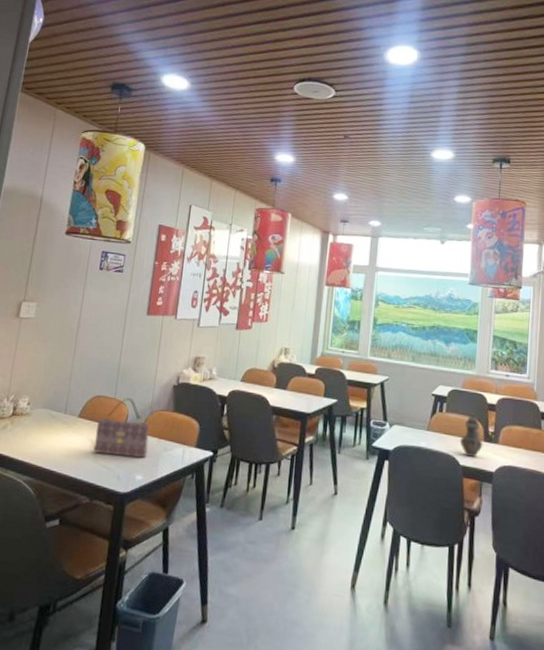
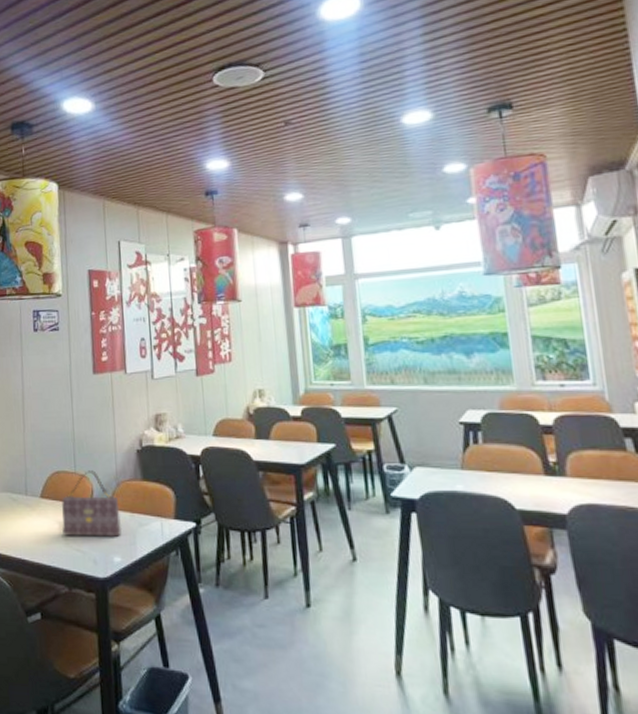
teapot: present [459,412,483,457] -> none [509,438,545,497]

